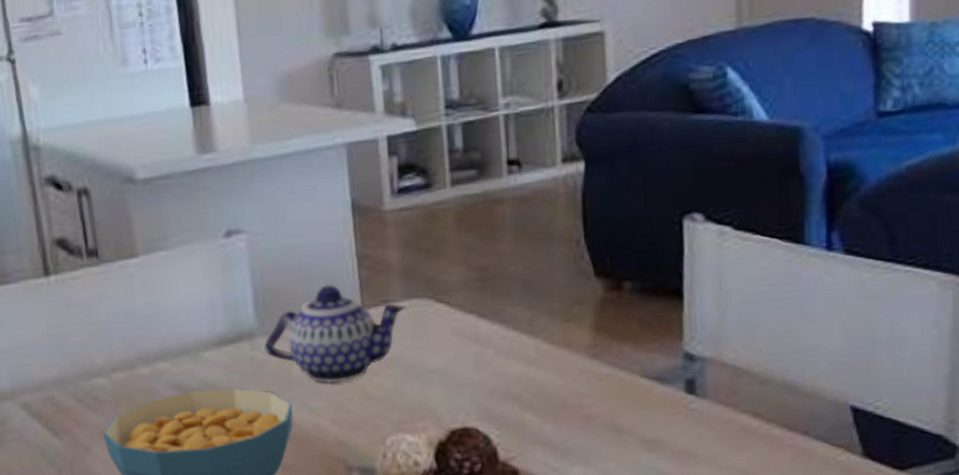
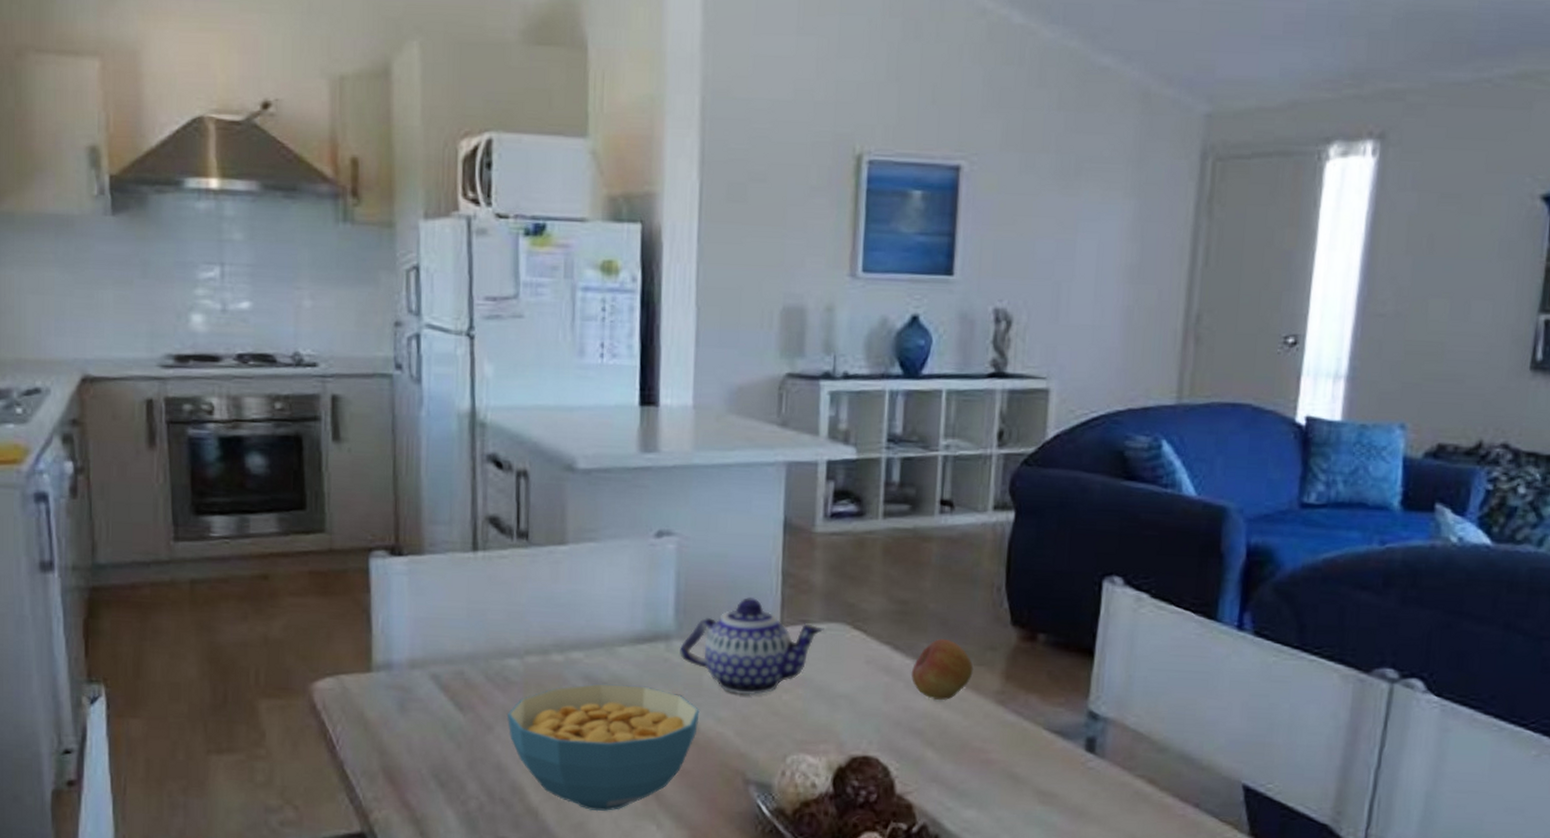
fruit: none [499,299,563,362] -> present [911,638,974,700]

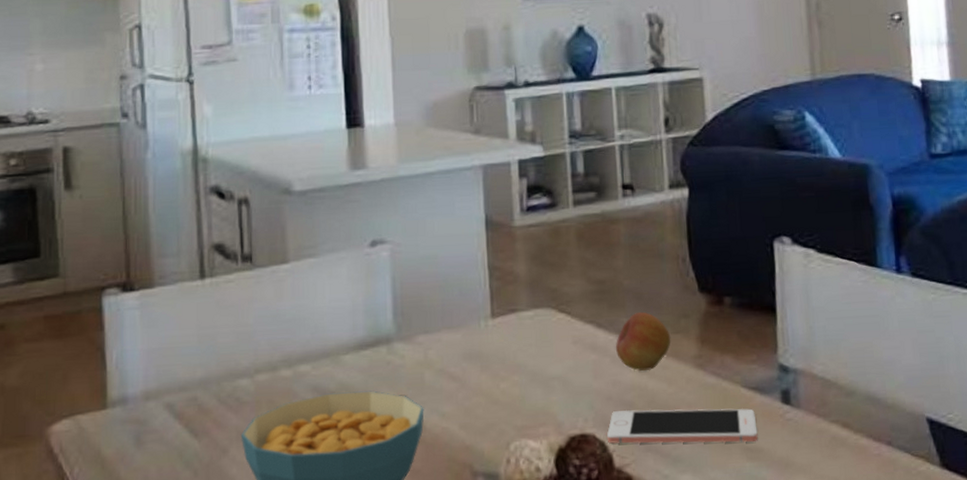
teapot: present [680,597,824,695] -> none [401,294,532,389]
cell phone: none [891,737,1055,787] -> present [607,408,758,444]

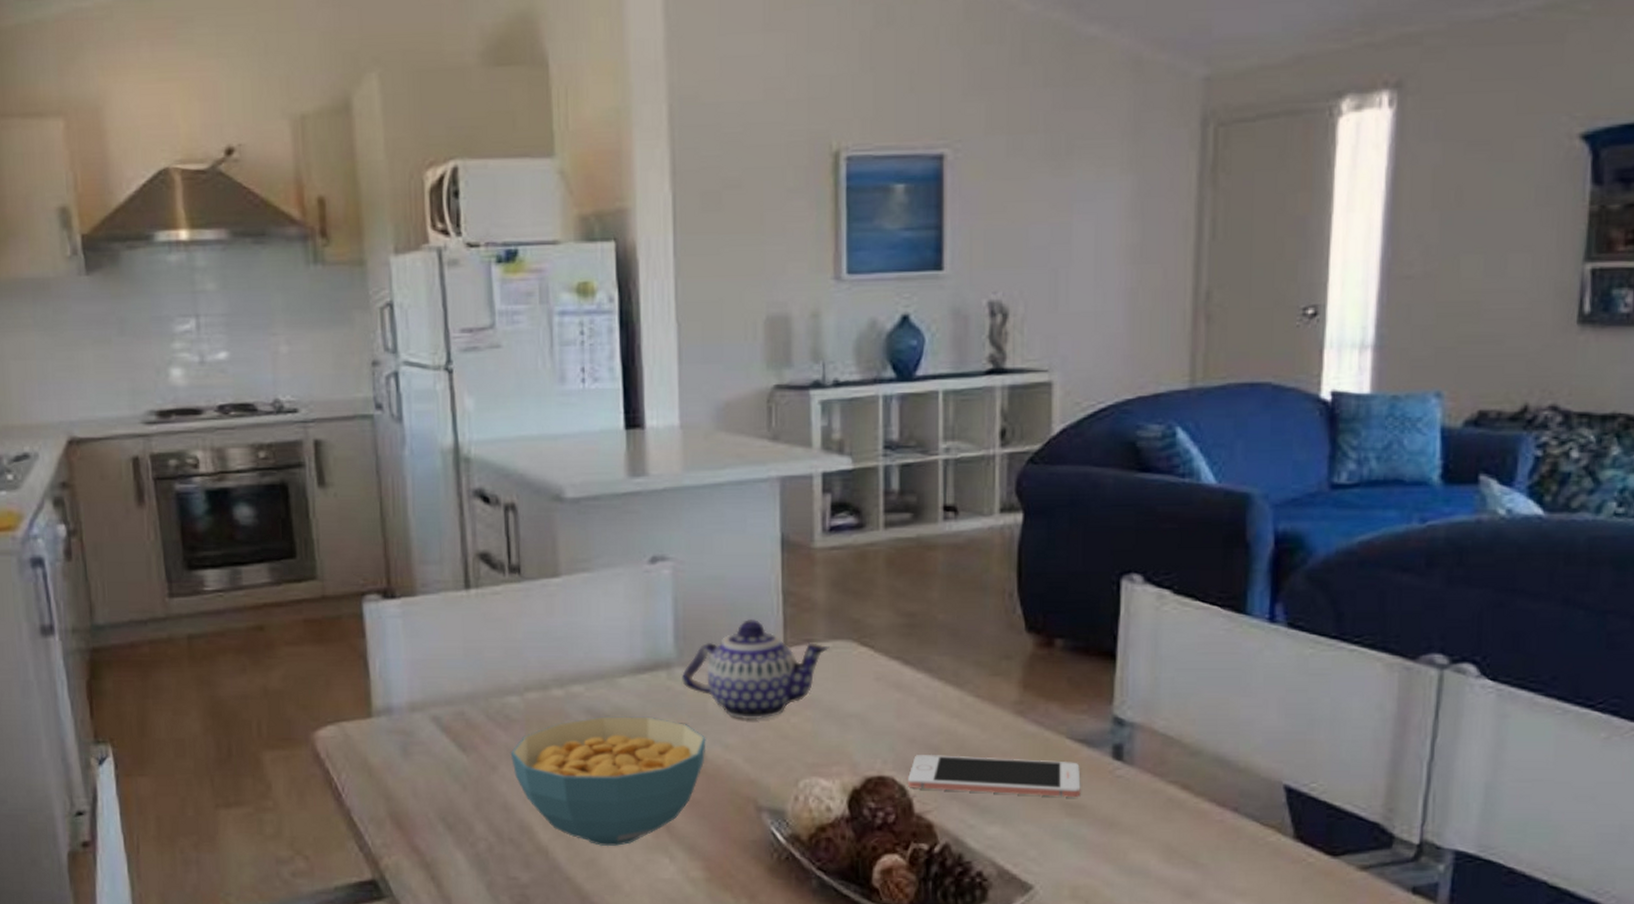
teapot: none [401,294,532,389] -> present [682,619,830,720]
fruit: present [615,311,671,371] -> none [923,650,989,714]

